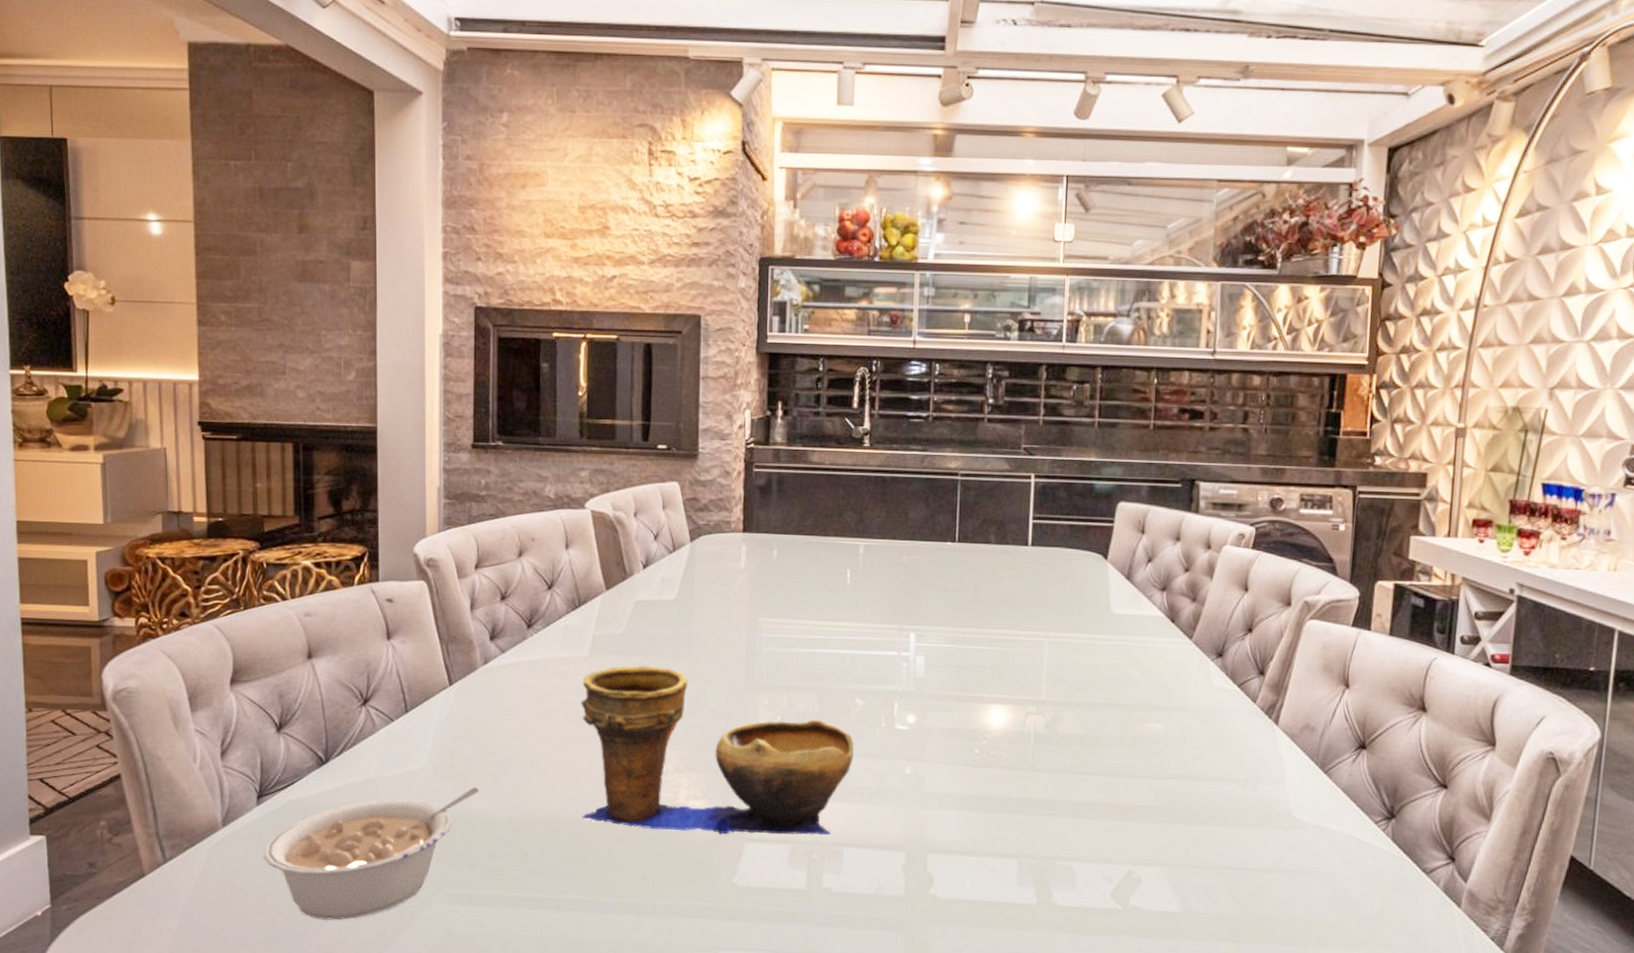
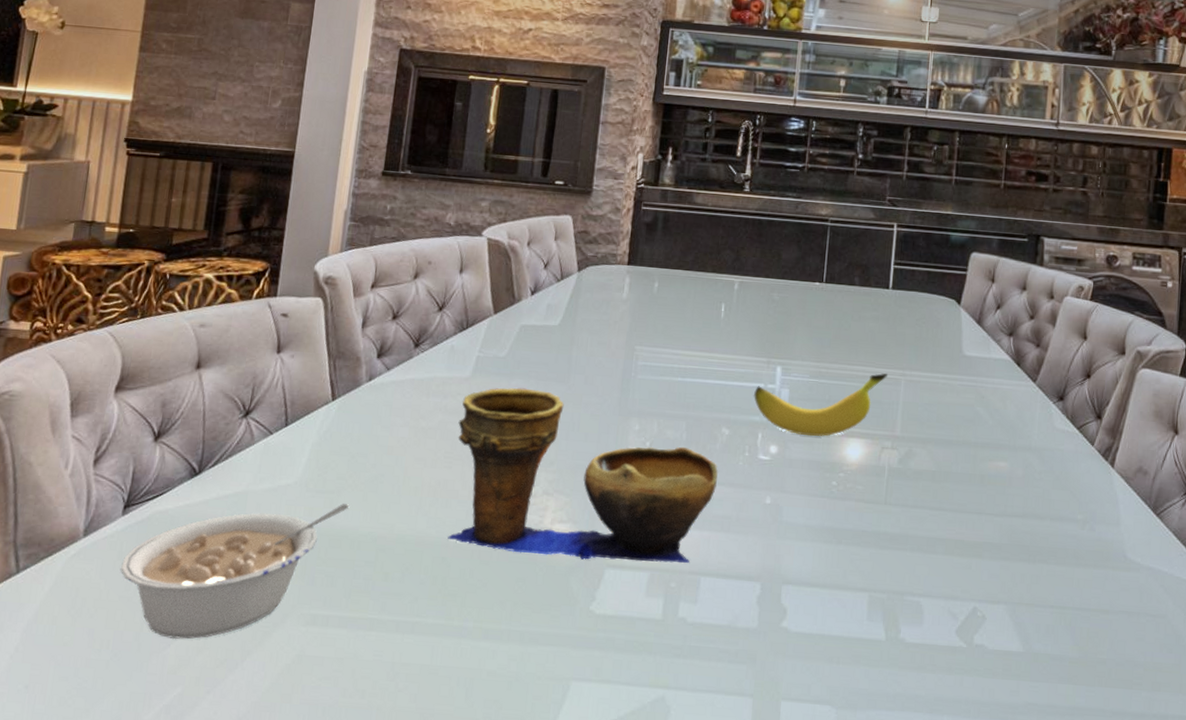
banana: none [887,636,1030,704] -> present [754,373,887,437]

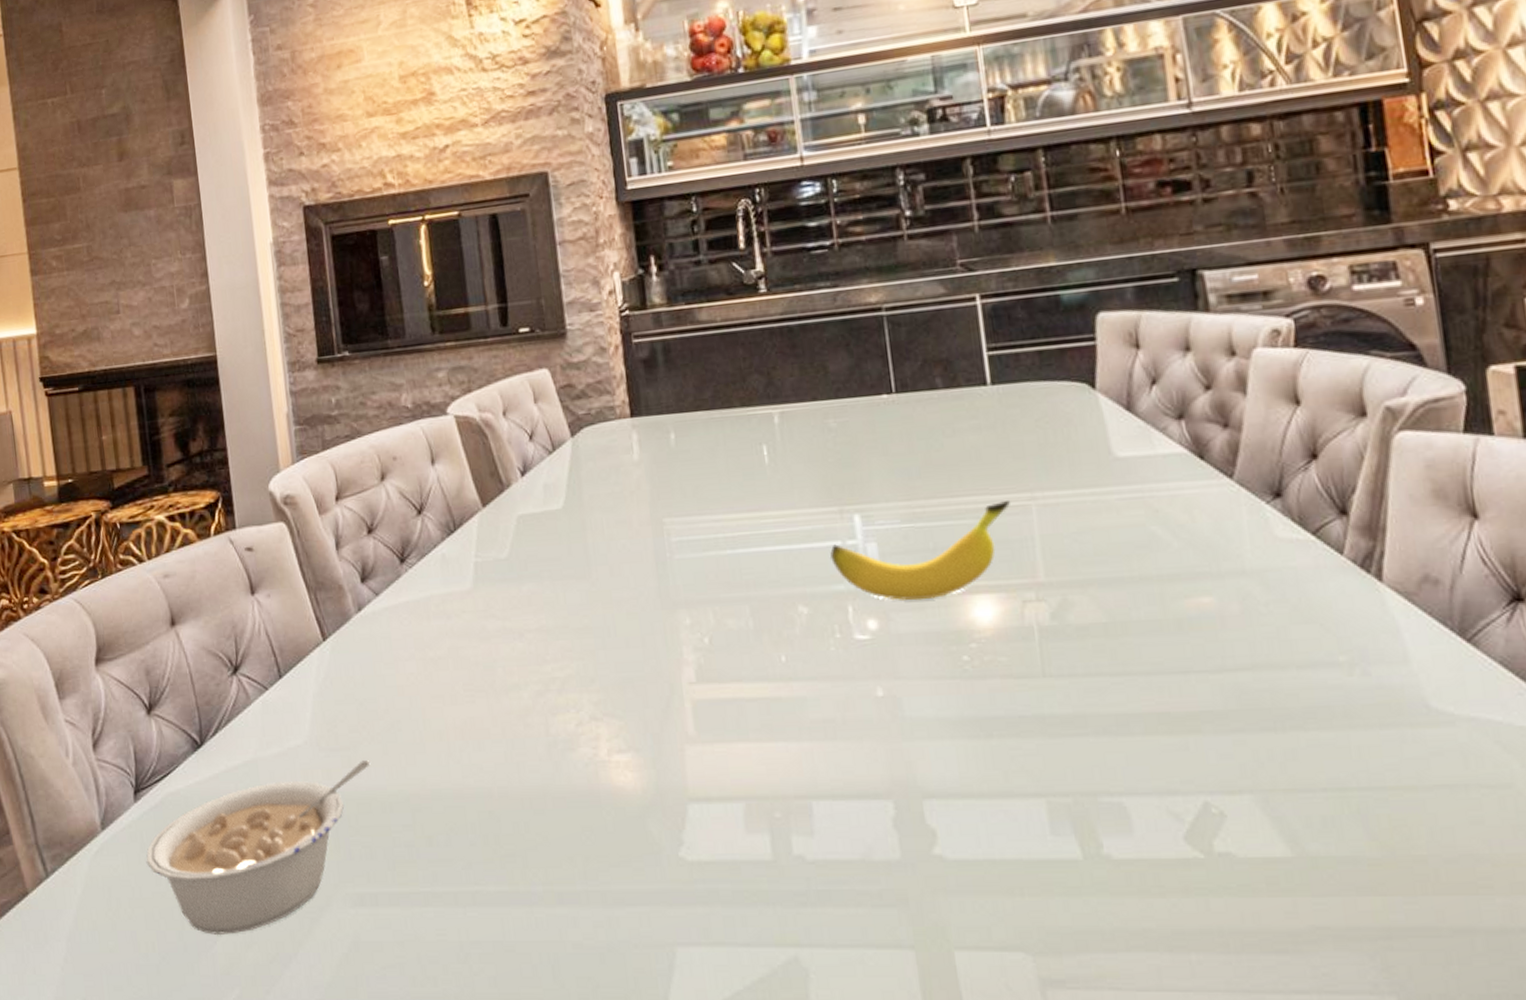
decorative bowl: present [448,388,719,564] -> none [469,592,807,796]

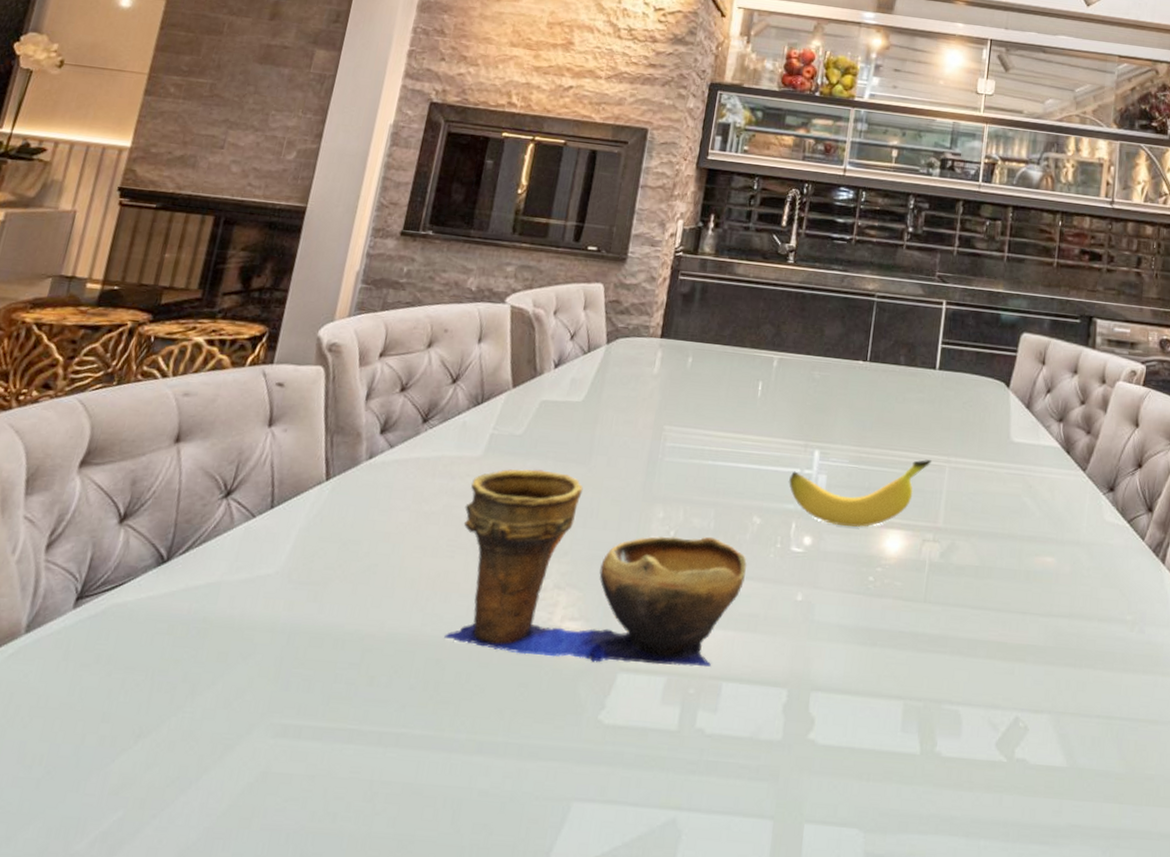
legume: present [145,760,371,936] -> none [64,597,336,754]
decorative bowl: none [469,592,807,796] -> present [444,469,748,667]

